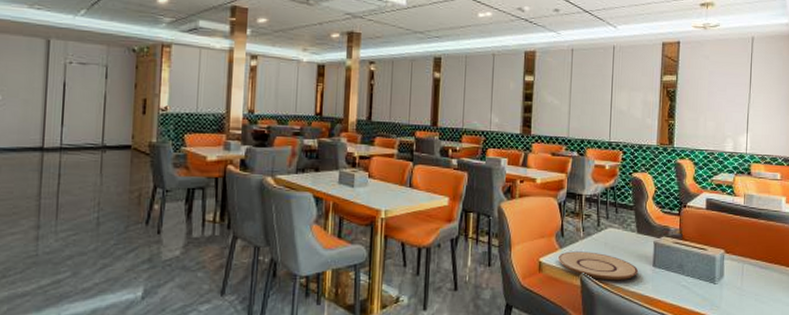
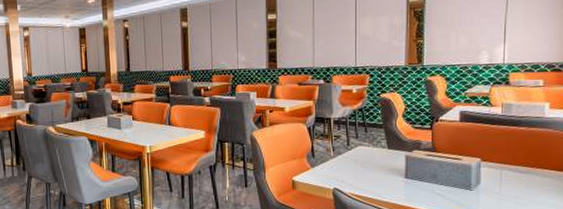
plate: present [557,251,639,281] -> none [309,169,391,193]

